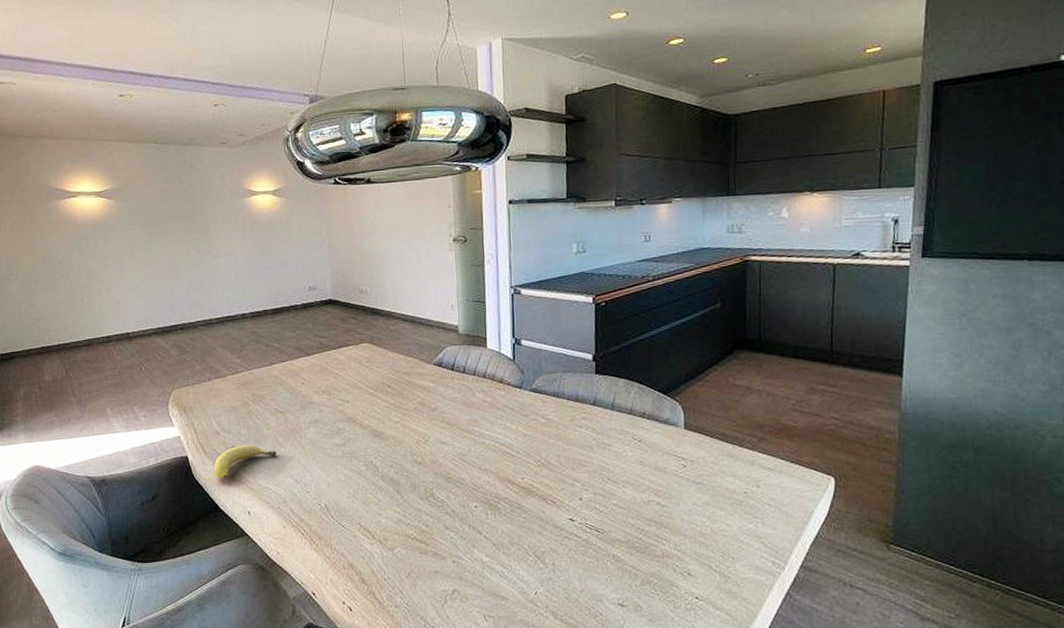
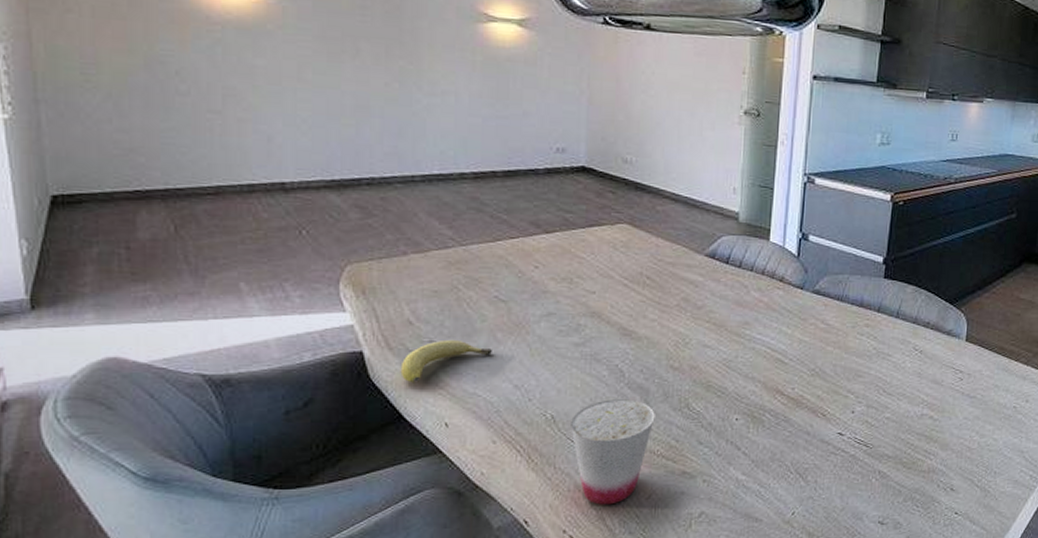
cup: none [340,490,407,581] -> present [571,399,655,505]

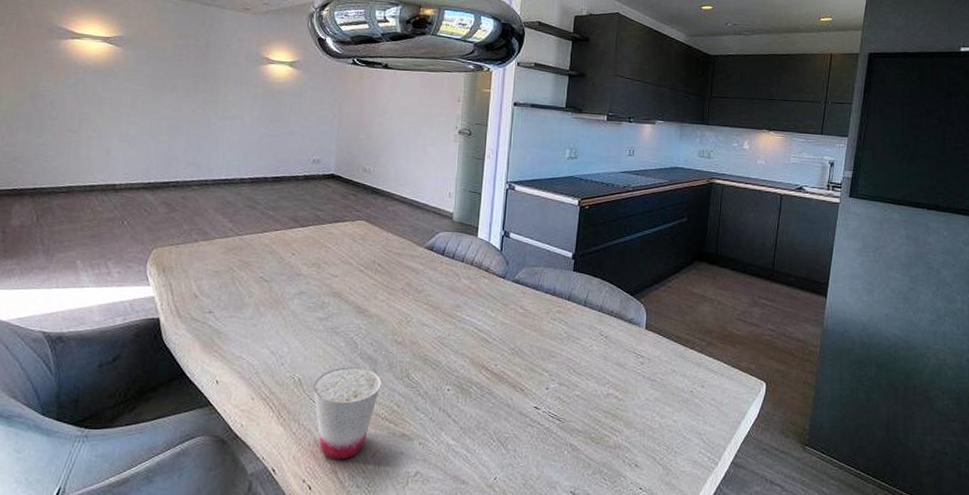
fruit: present [400,339,492,384] -> none [185,311,256,346]

